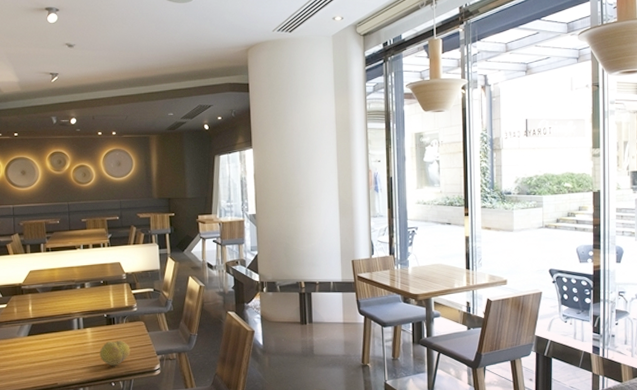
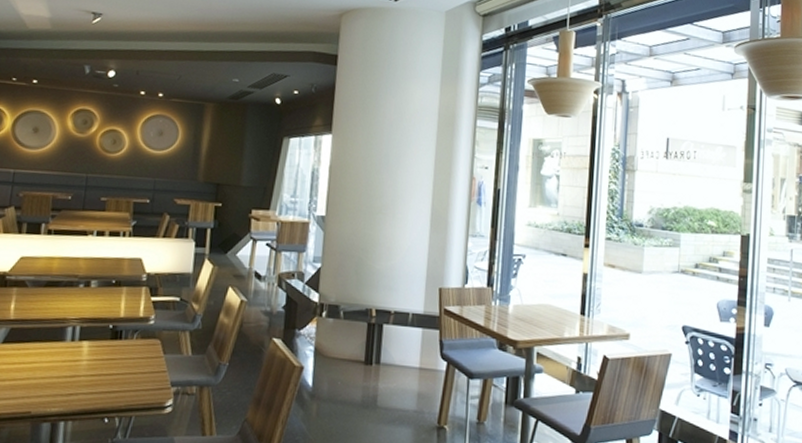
fruit: present [99,341,131,366] -> none [94,361,137,396]

